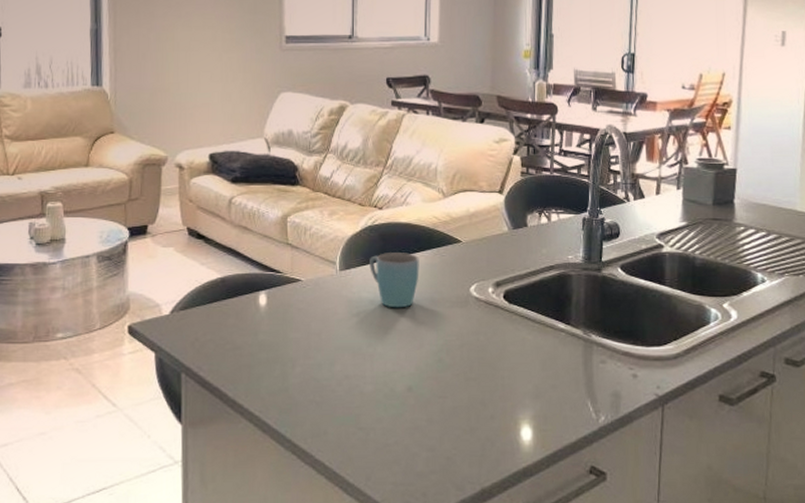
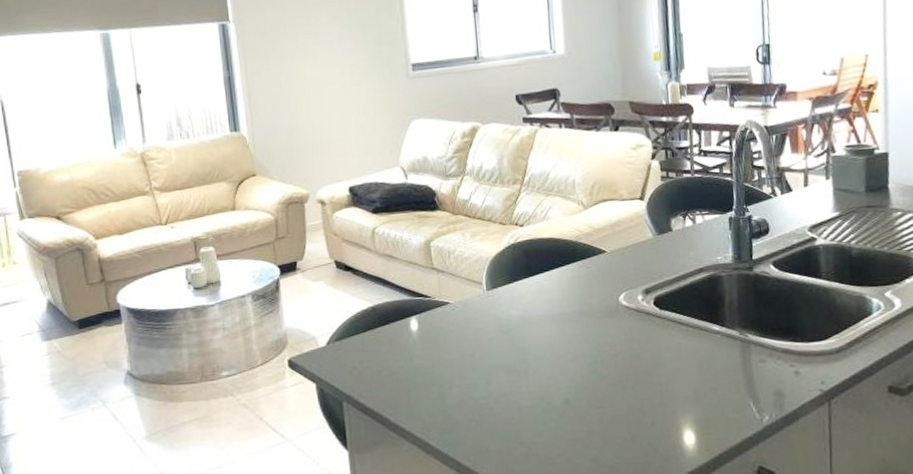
mug: present [370,253,419,308] -> none [515,267,567,323]

